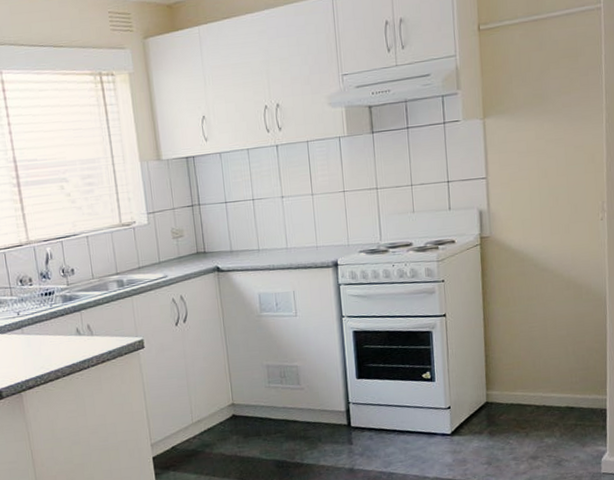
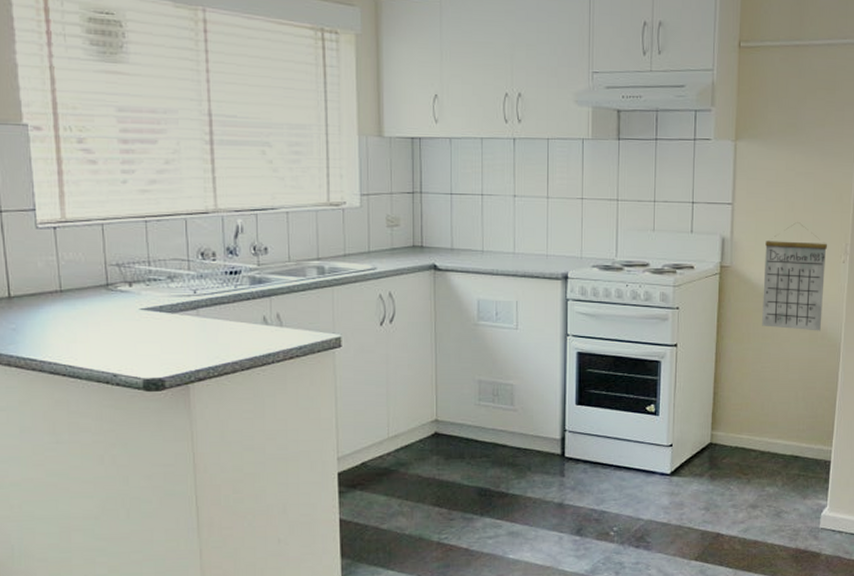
calendar: none [522,187,585,289] -> present [762,222,828,331]

